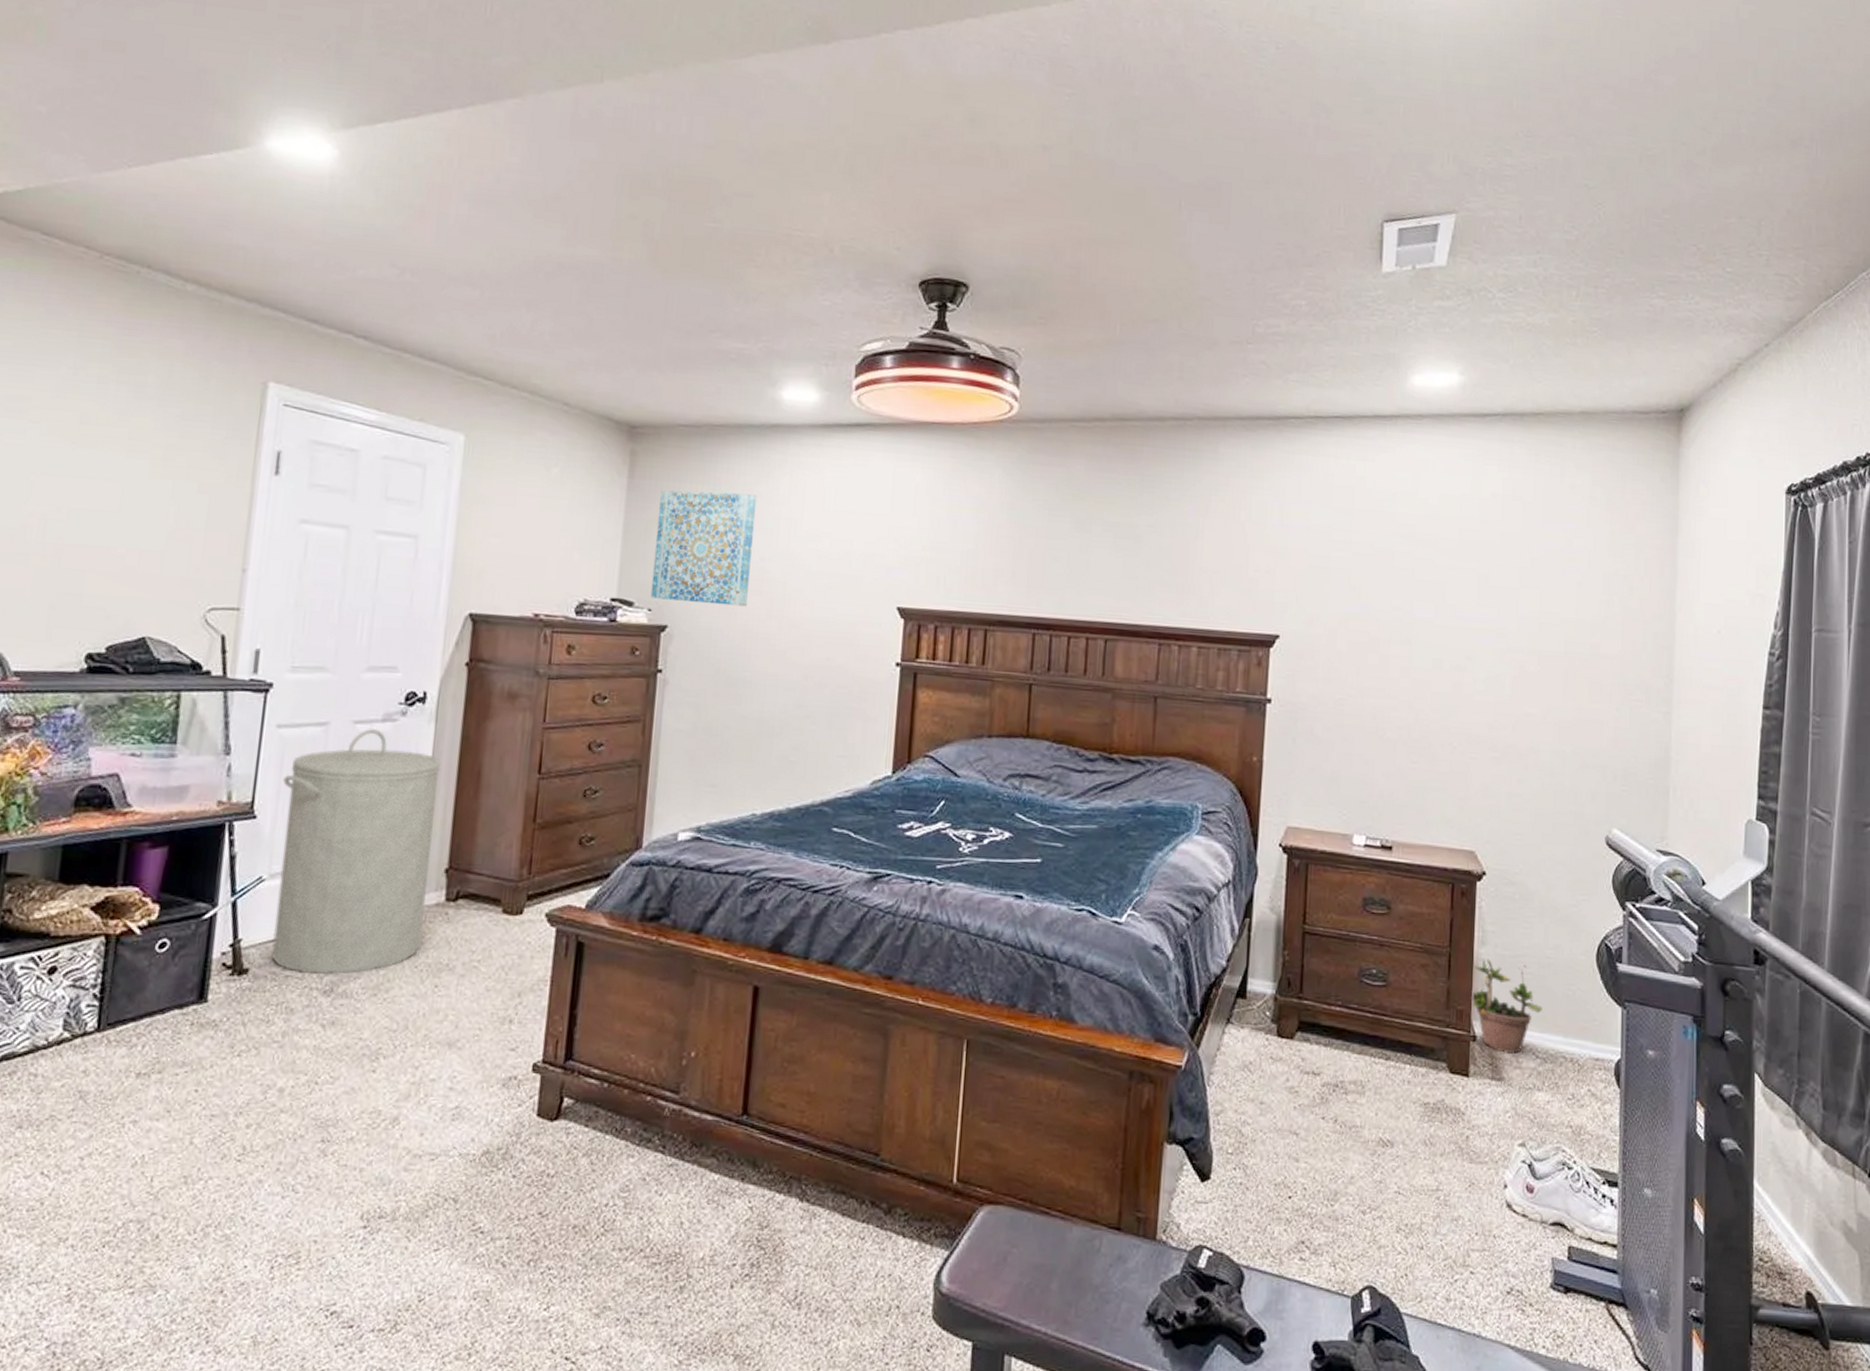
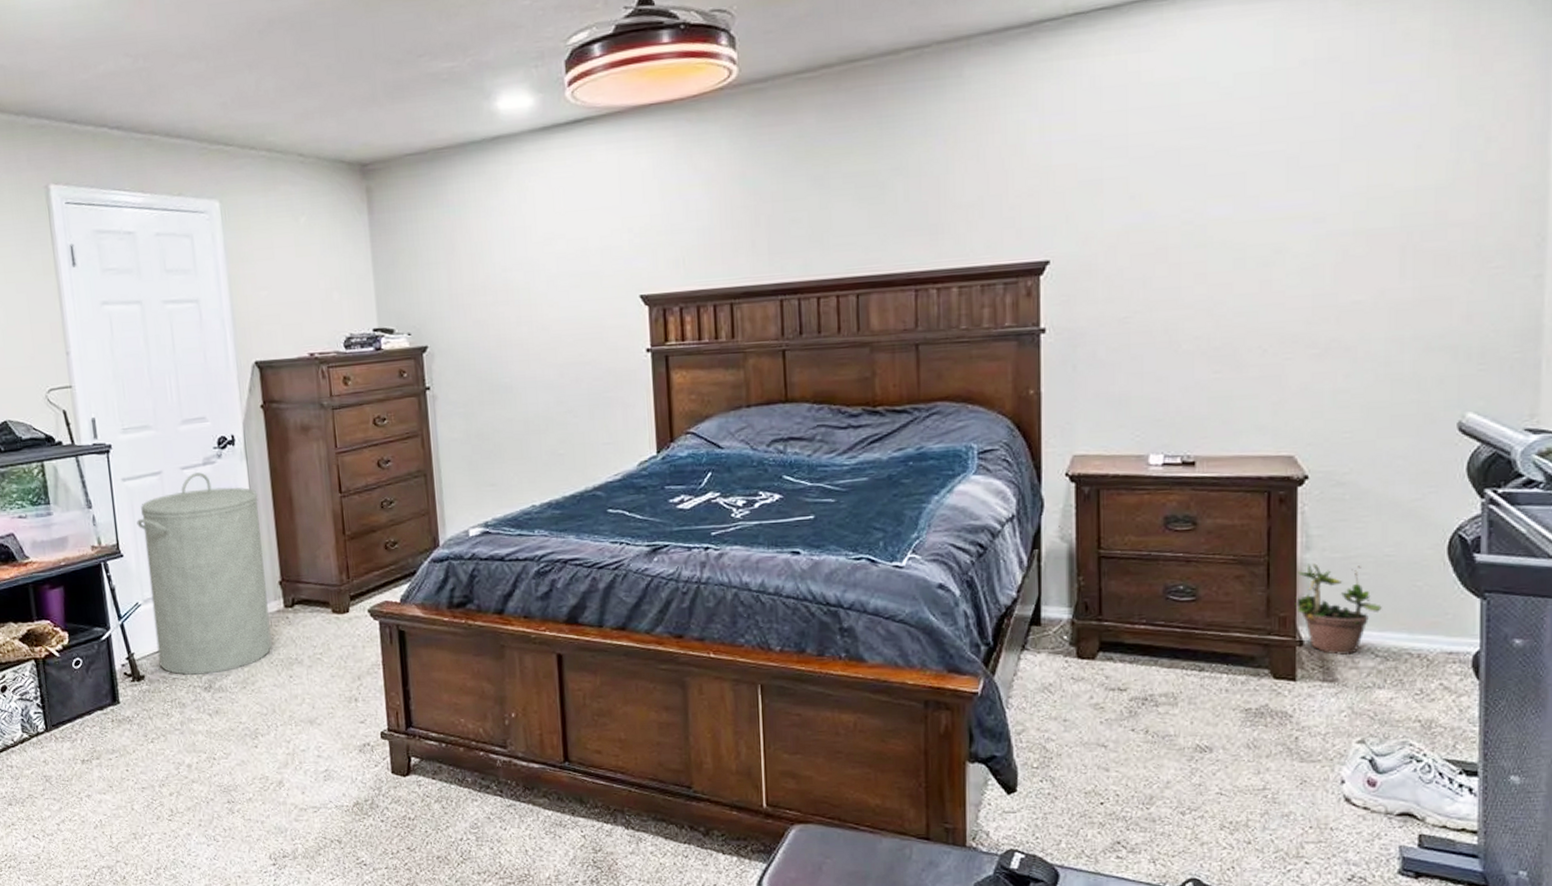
wall art: present [650,490,757,607] -> none [400,209,497,323]

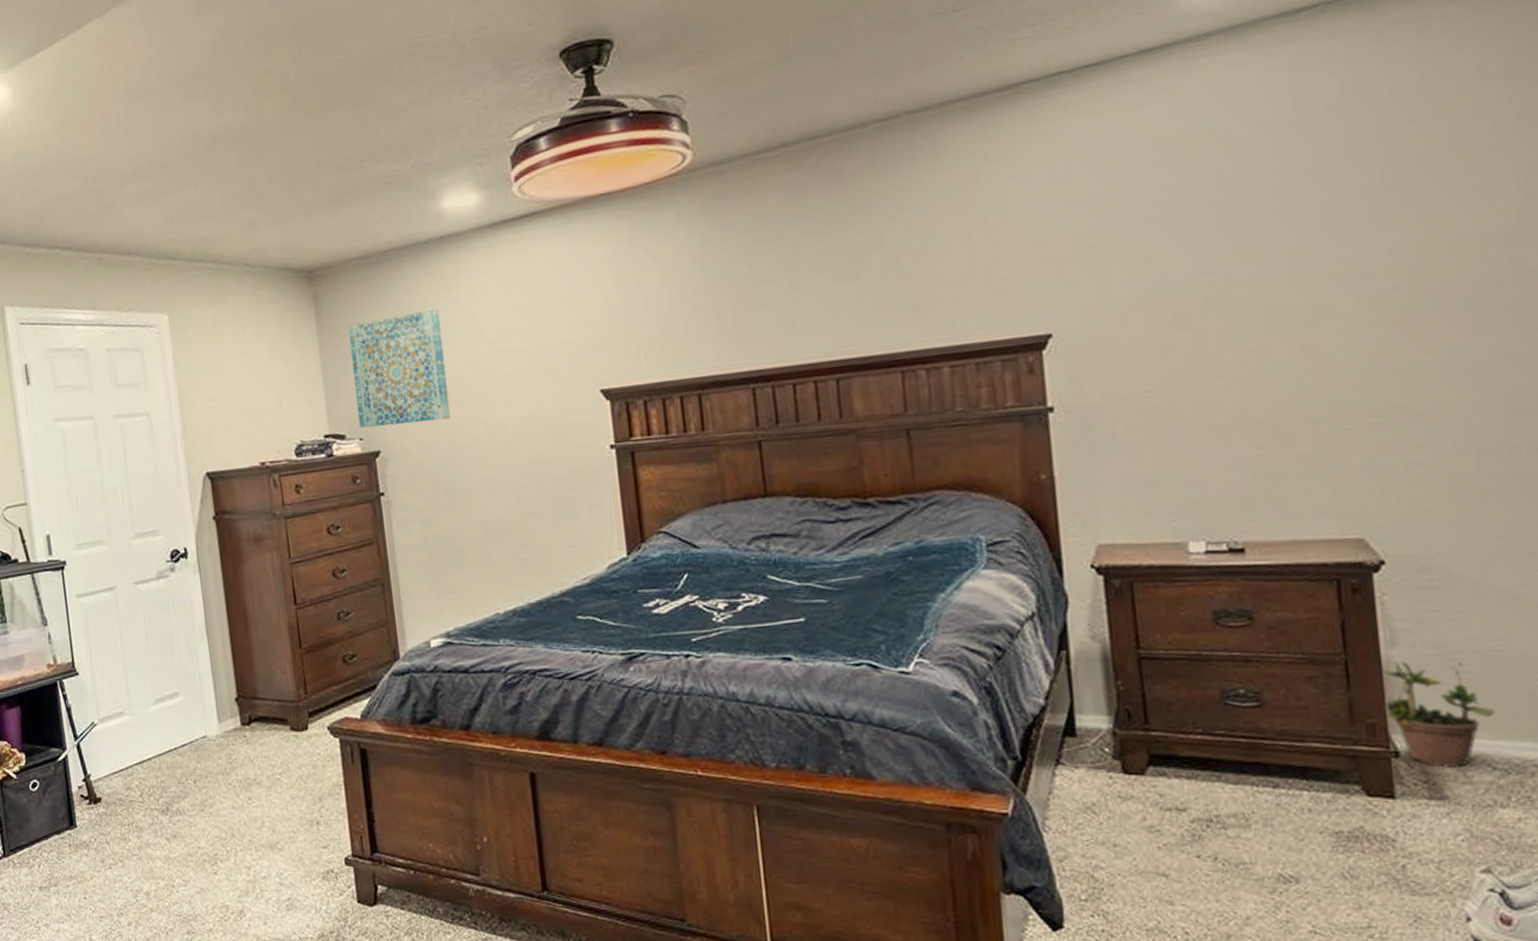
laundry hamper: present [136,472,273,675] -> none [91,586,230,798]
wall art: none [400,209,497,323] -> present [348,309,451,428]

